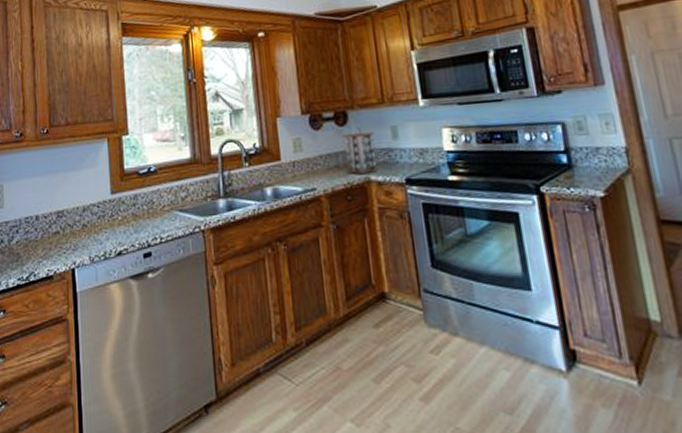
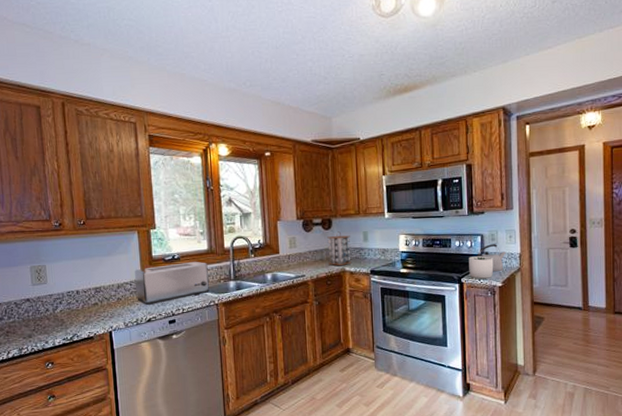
toaster: none [103,174,194,233] -> present [135,261,209,305]
planter: none [547,153,588,187] -> present [469,256,494,279]
kettle: none [558,134,605,176] -> present [476,243,506,272]

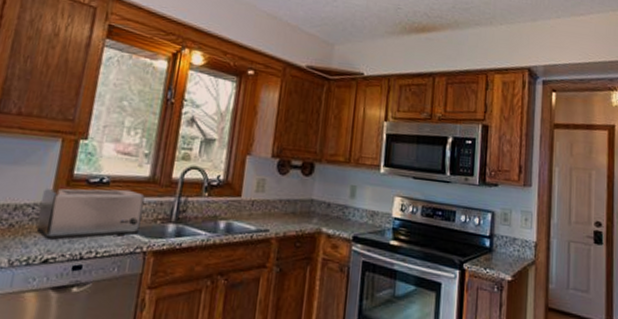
spice rack: present [327,231,352,266] -> none [301,180,334,226]
planter: present [469,256,494,279] -> none [473,237,504,268]
kettle: present [476,243,506,272] -> none [484,224,519,263]

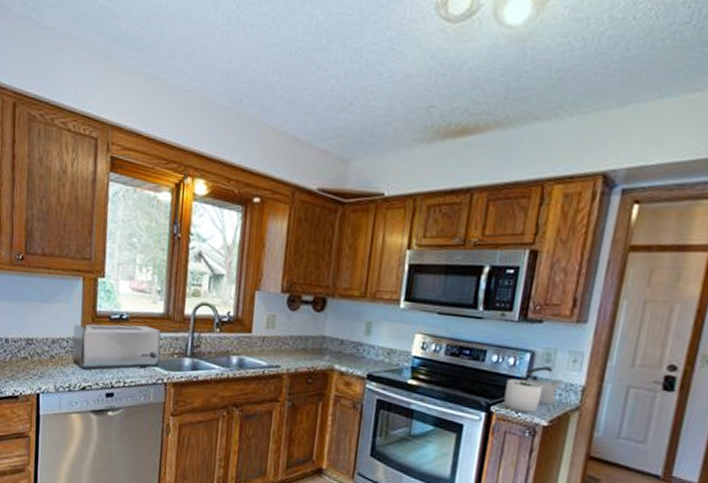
planter: none [473,237,504,268] -> present [503,379,543,413]
kettle: none [484,224,519,263] -> present [519,366,563,407]

